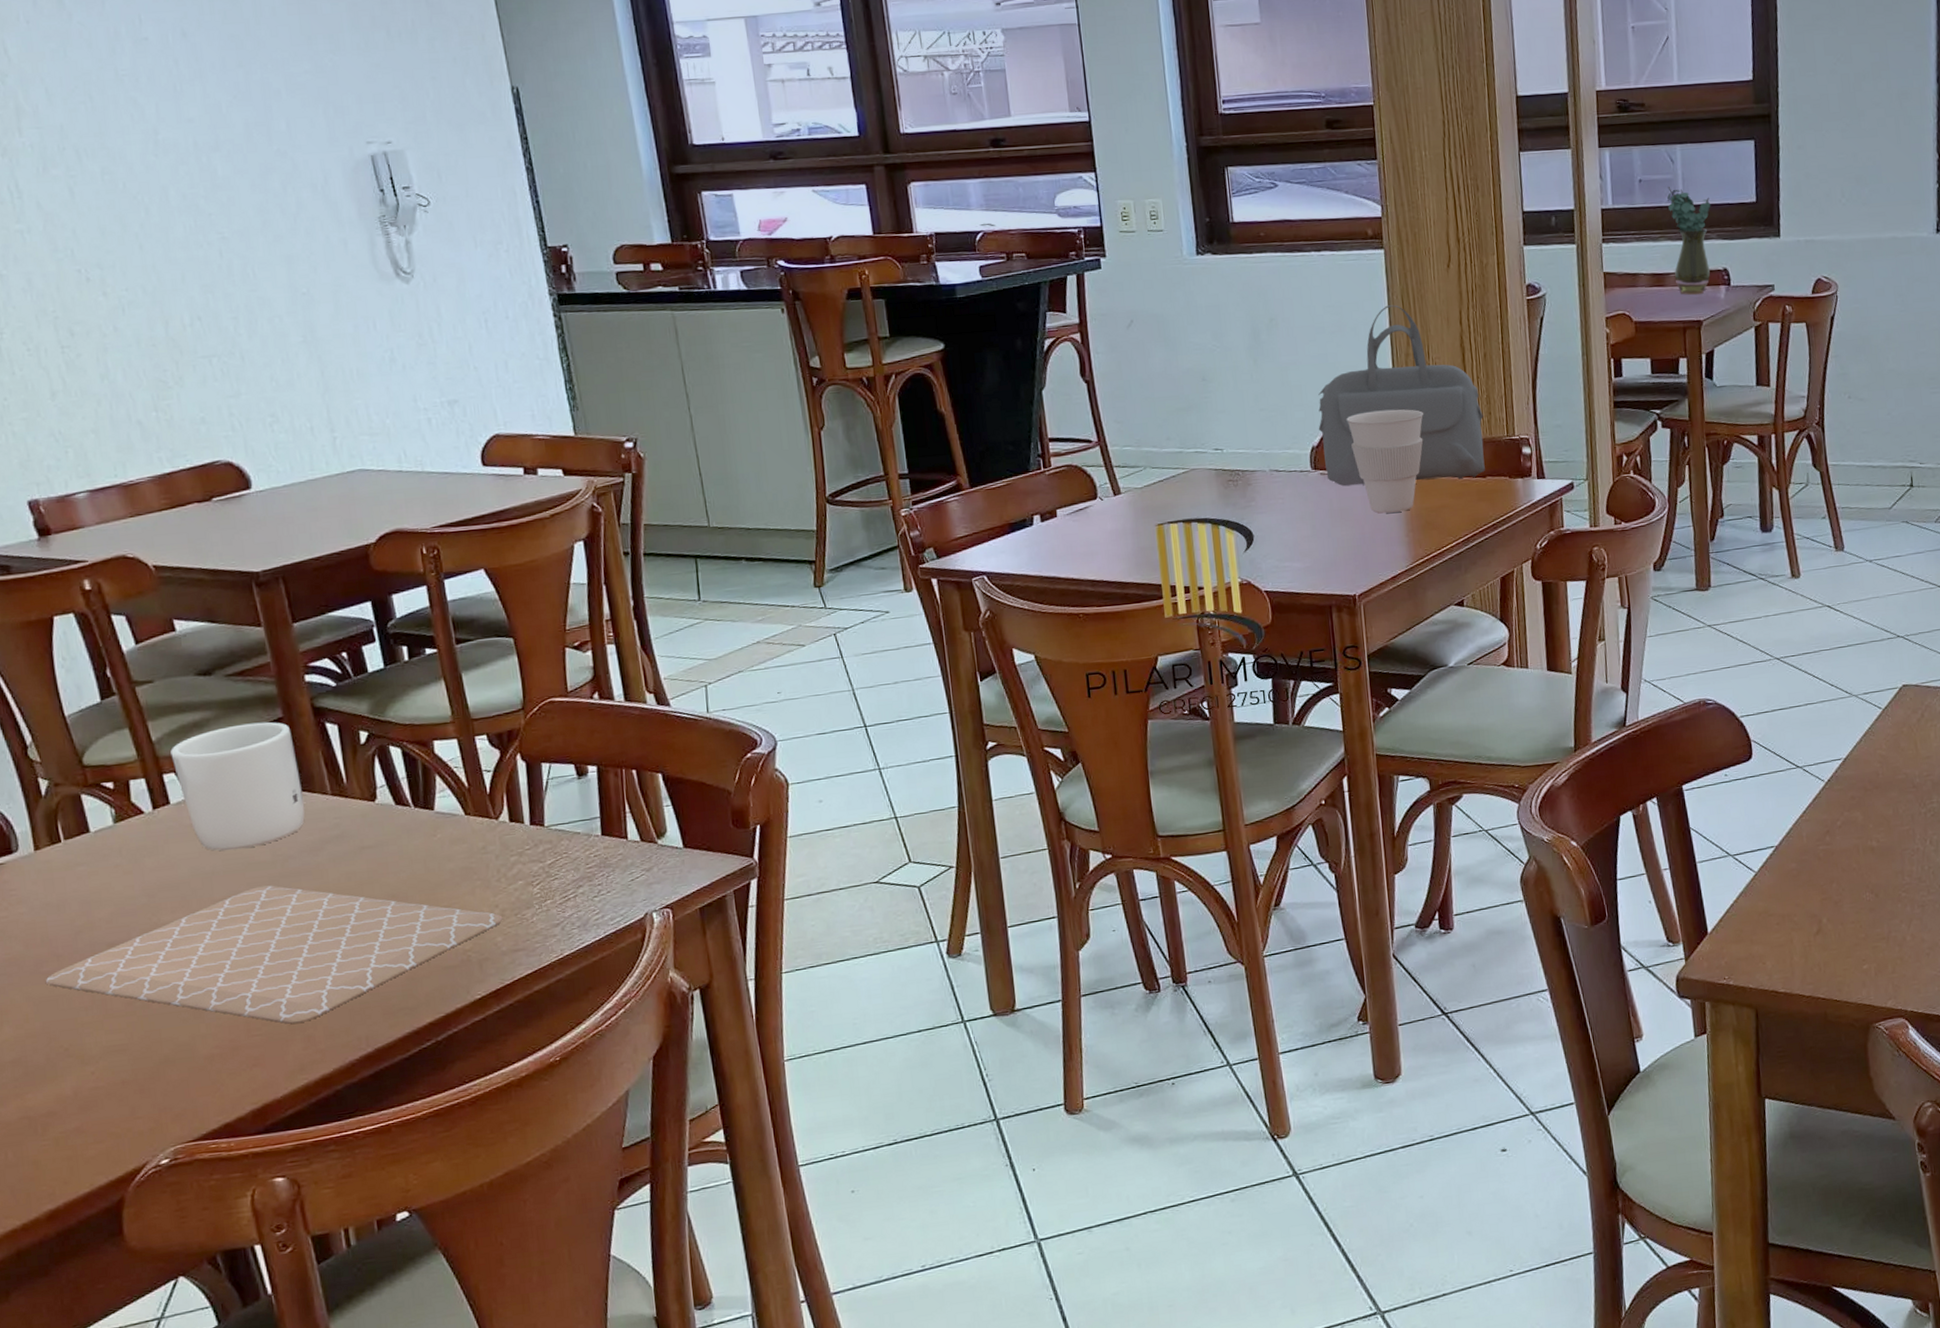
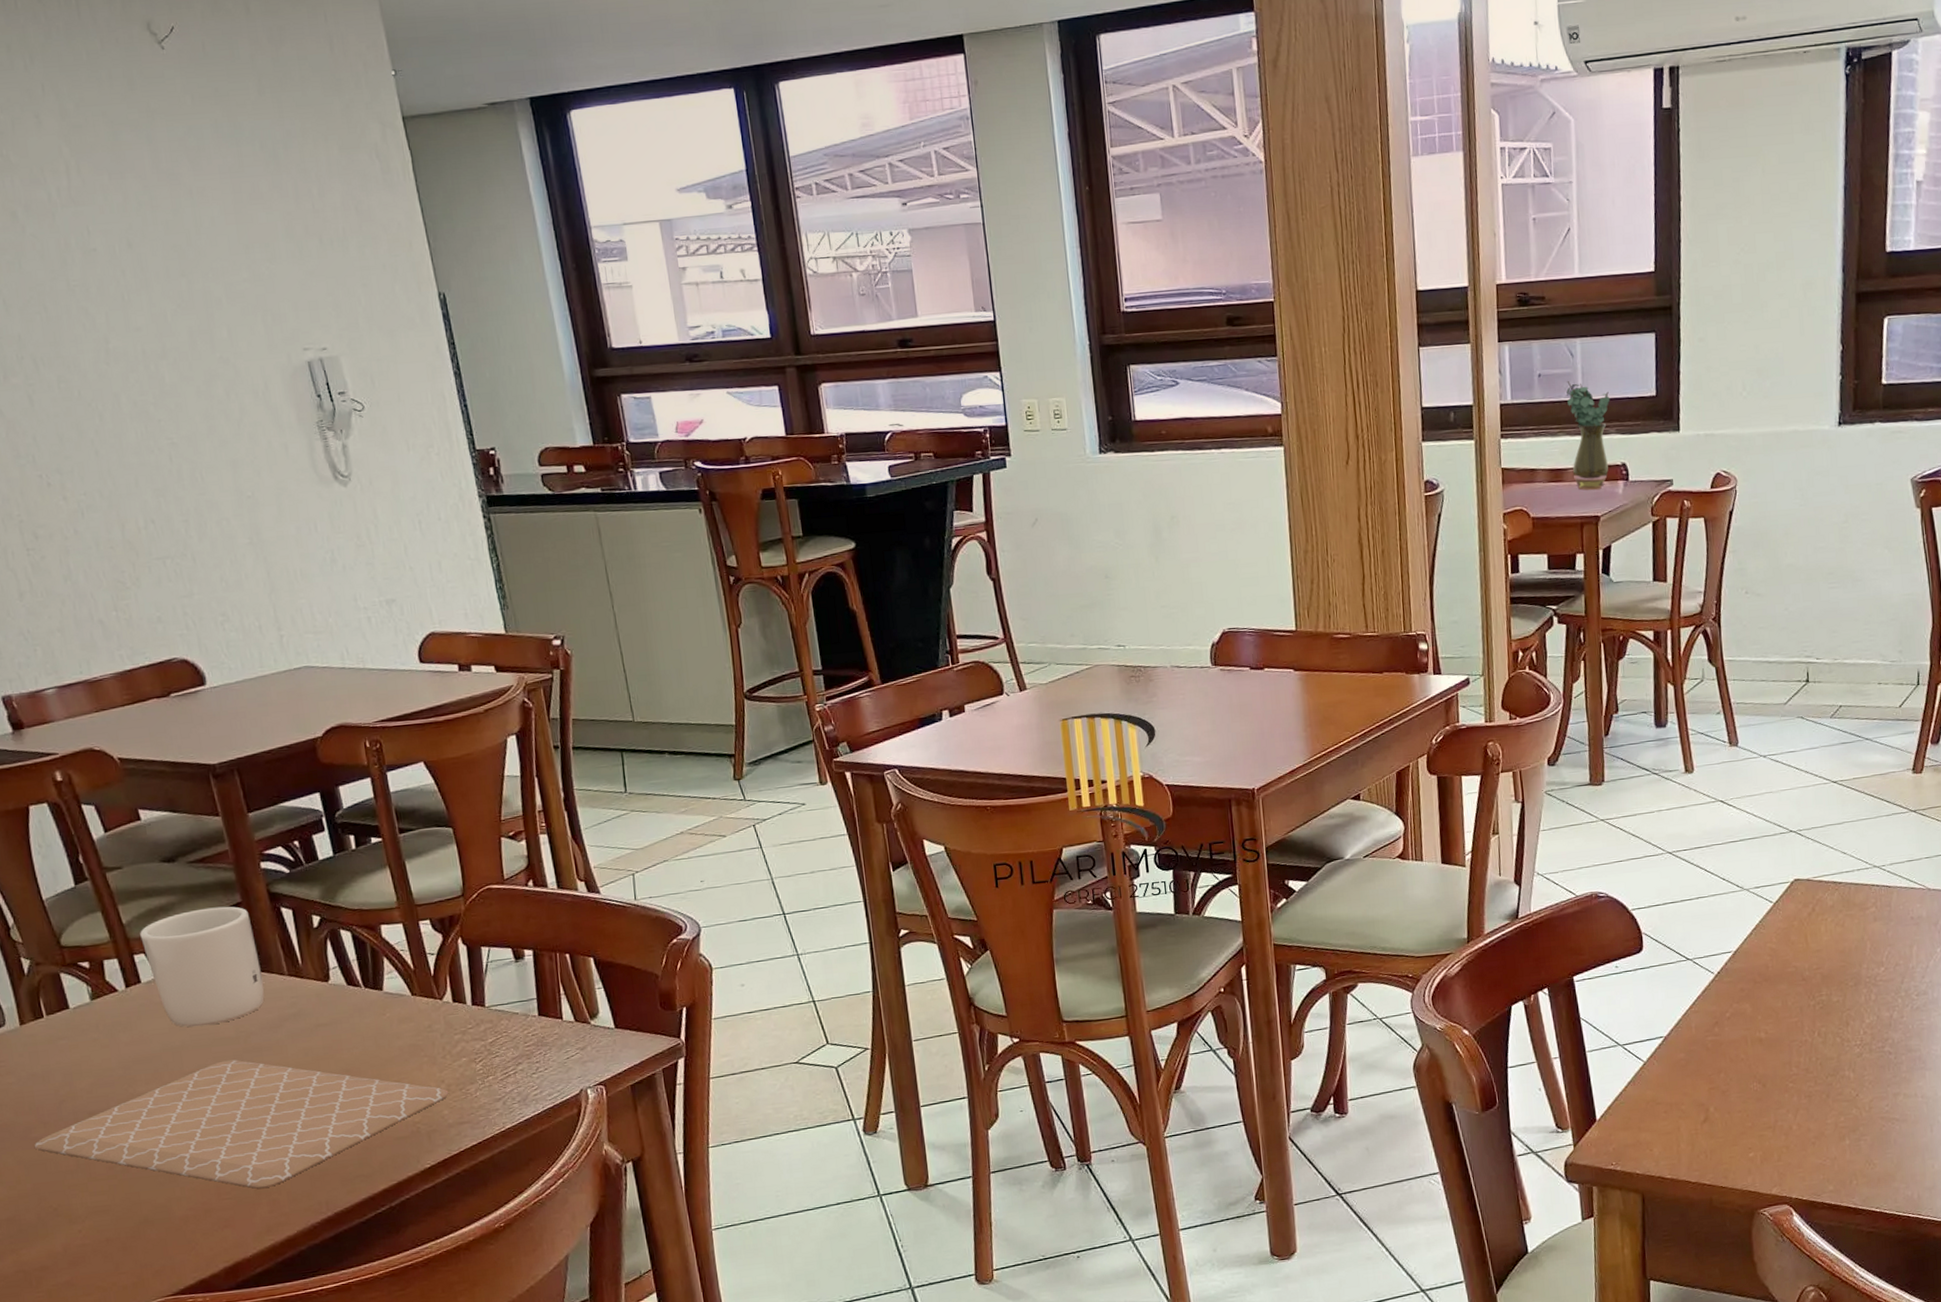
handbag: present [1318,305,1485,487] -> none [1218,502,1382,682]
cup: present [1346,409,1424,513] -> none [1246,605,1322,709]

